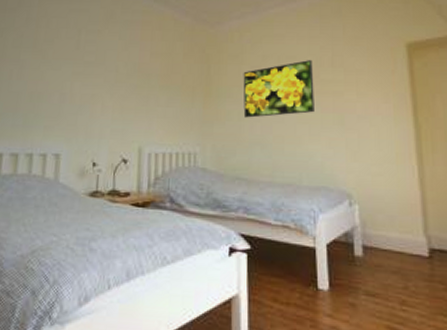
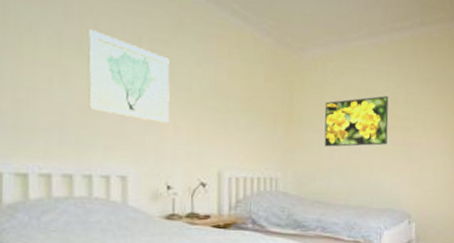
wall art: none [36,28,102,104] -> present [87,28,170,124]

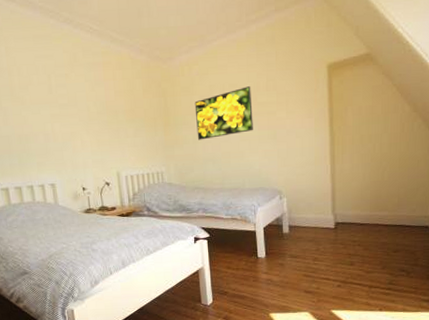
wall art: present [87,28,170,124] -> none [14,76,78,140]

